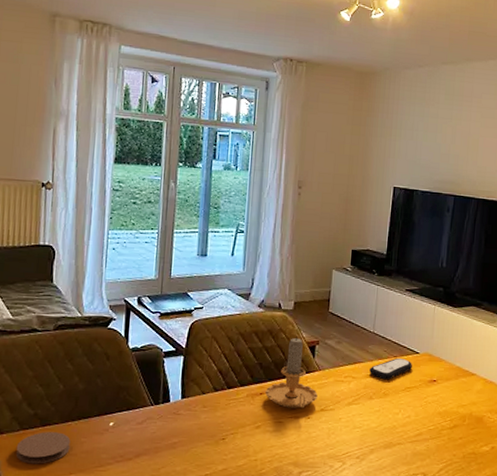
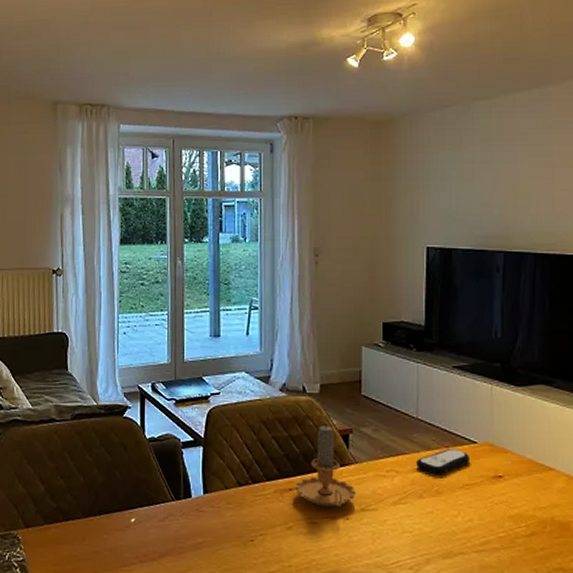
coaster: present [15,432,71,464] -> none [41,526,93,561]

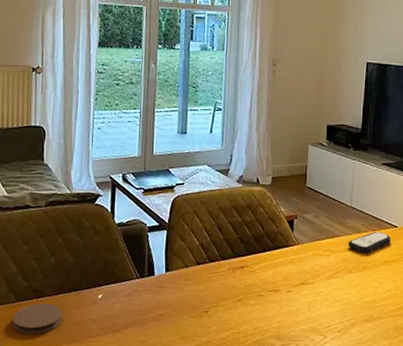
coaster: none [41,526,93,561] -> present [12,303,63,335]
candle: present [295,423,356,508] -> none [246,210,297,282]

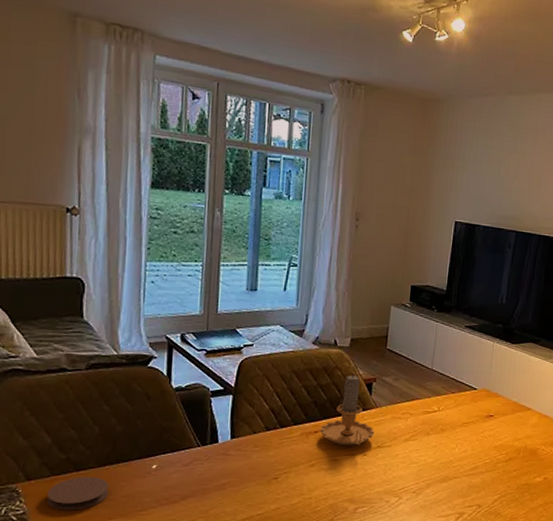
candle: none [246,210,297,282] -> present [320,373,374,446]
remote control: present [348,232,391,254] -> none [427,395,470,416]

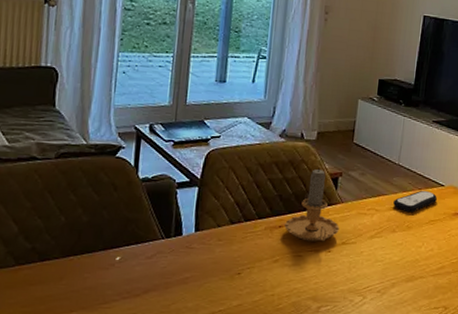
coaster: present [46,477,109,511] -> none [10,267,72,302]
remote control: none [427,395,470,416] -> present [393,191,437,213]

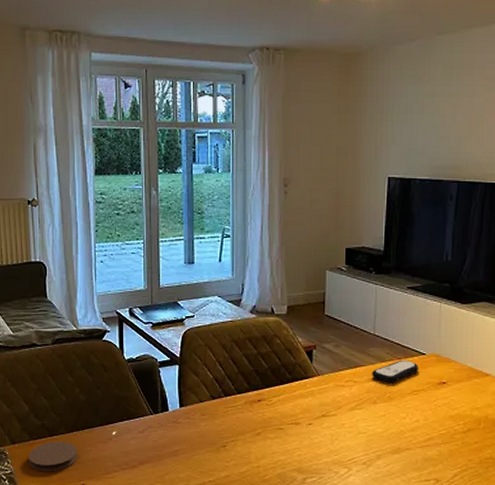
coaster: none [10,267,72,302] -> present [28,441,77,472]
candle: present [284,167,339,242] -> none [263,341,318,415]

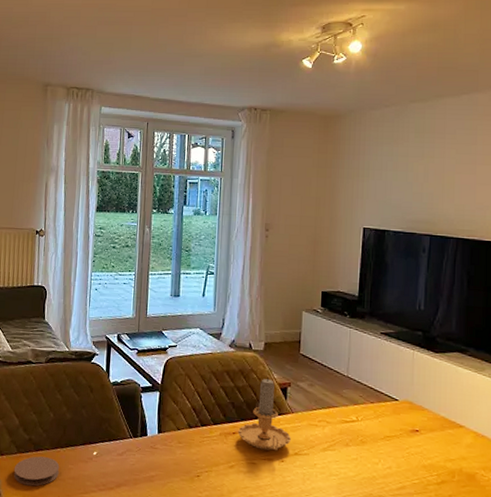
candle: none [263,341,318,415] -> present [238,377,291,451]
remote control: present [372,361,418,384] -> none [345,404,391,427]

